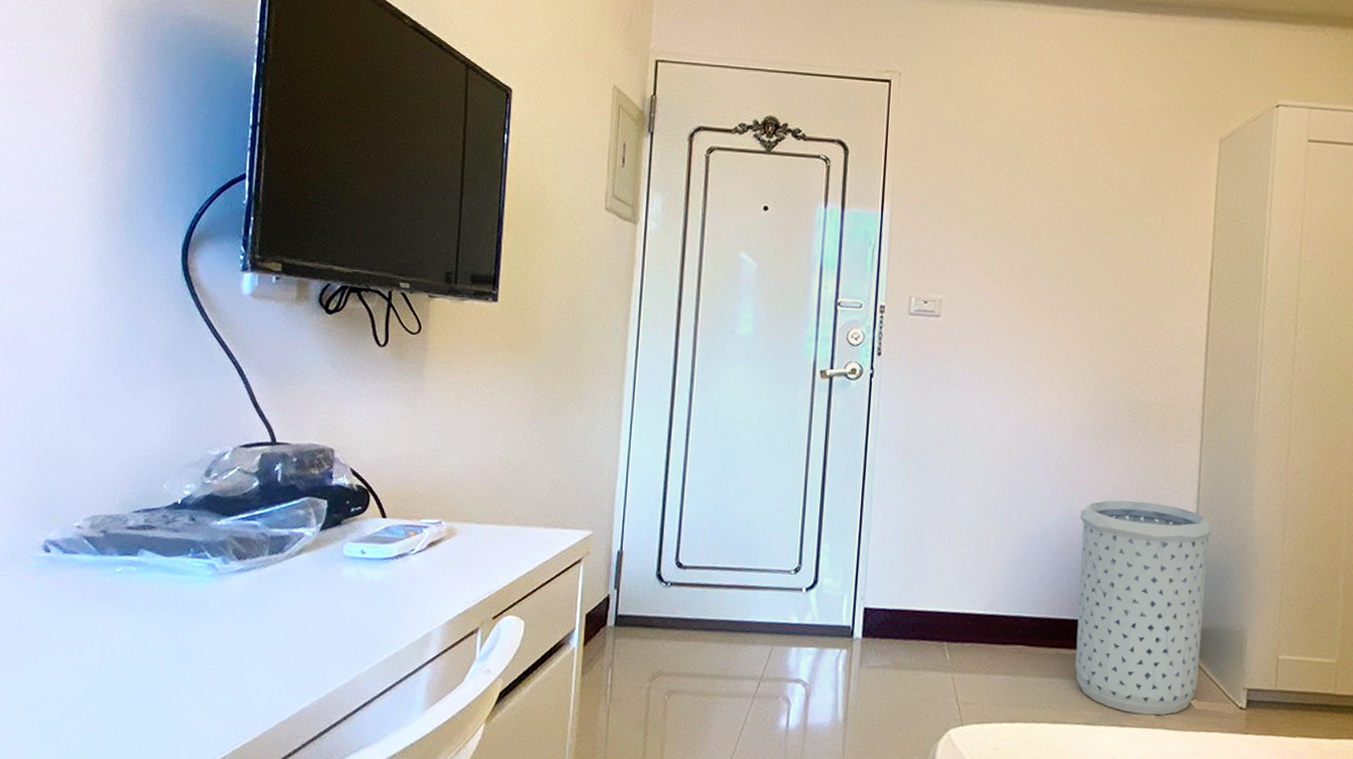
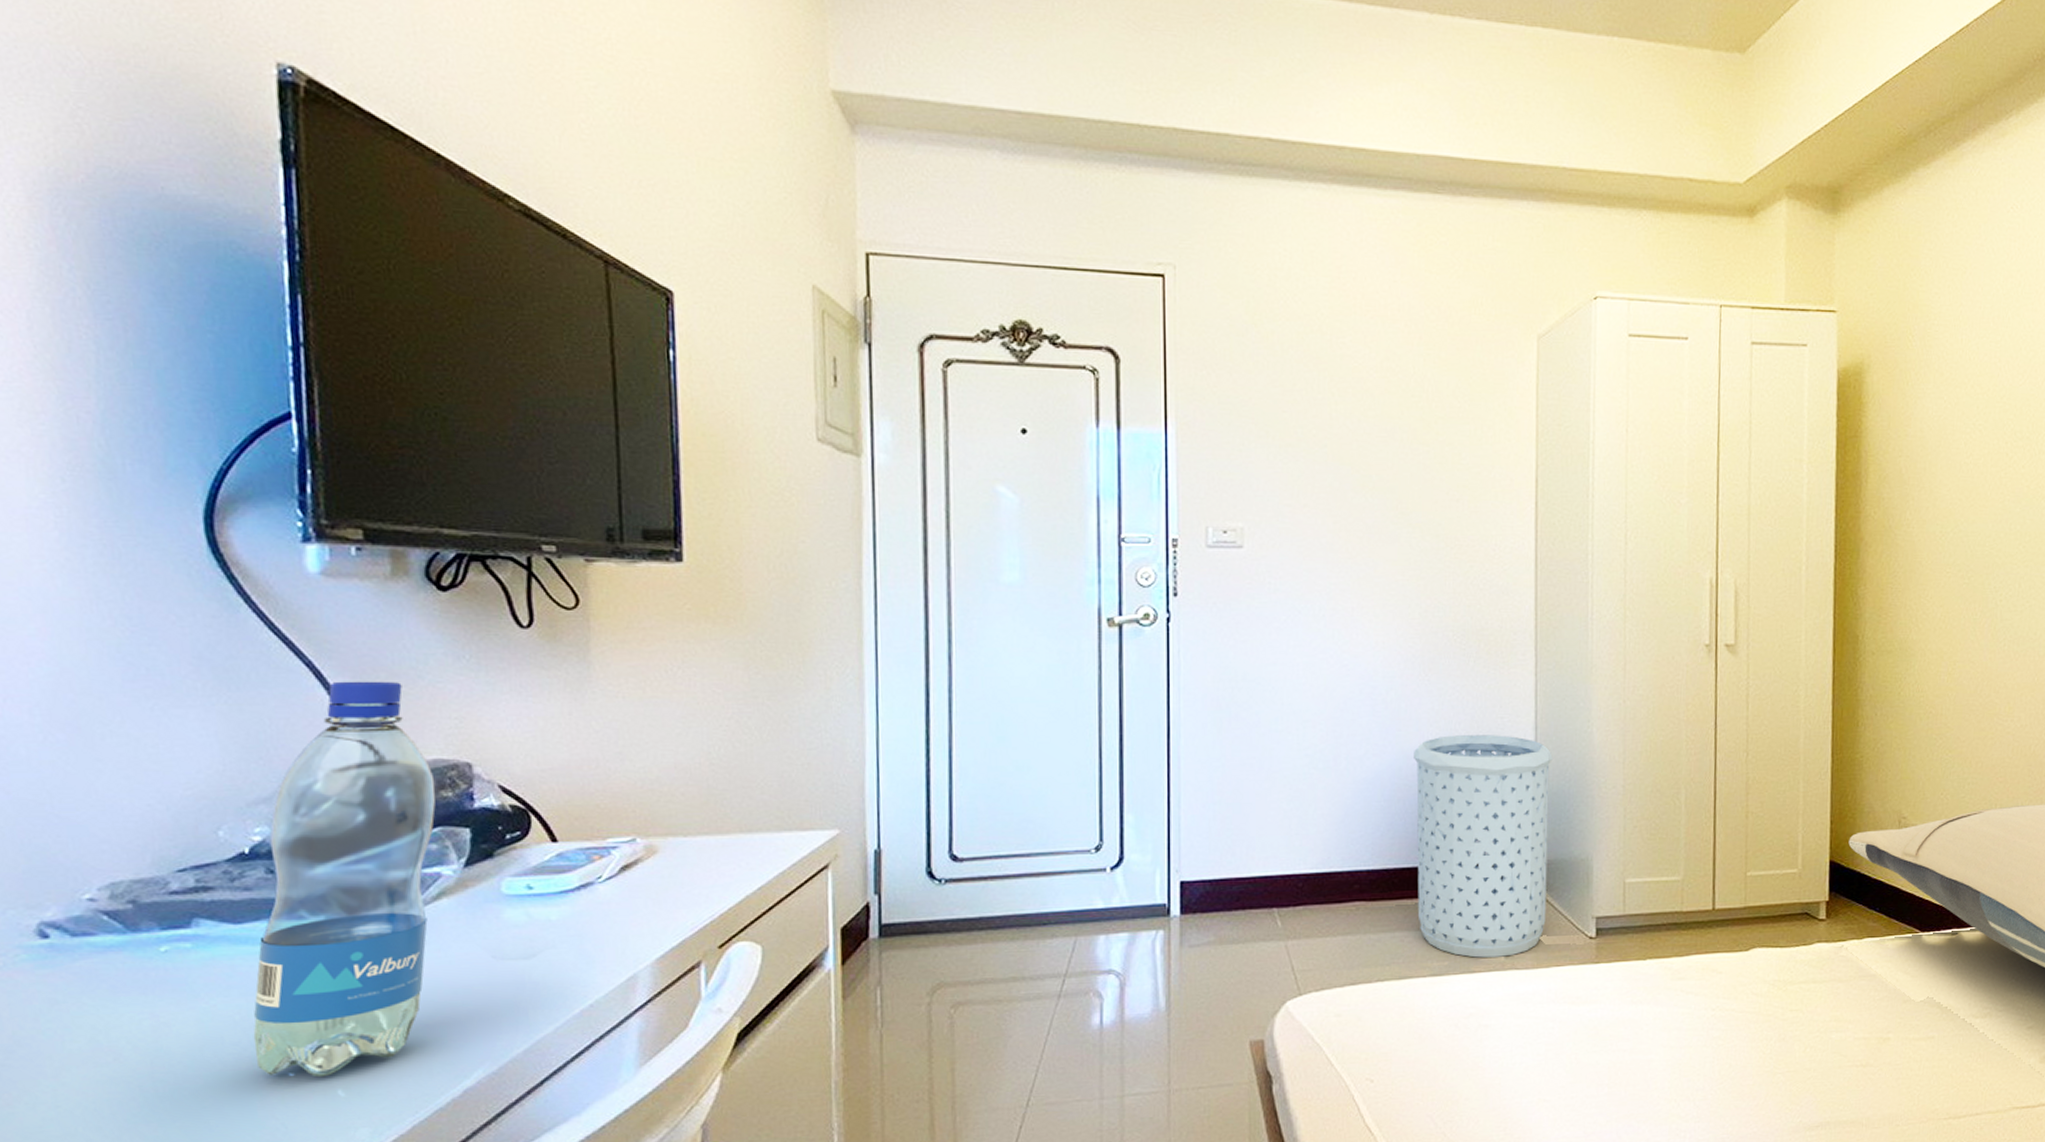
bottle: none [166,378,308,684] -> present [253,681,437,1078]

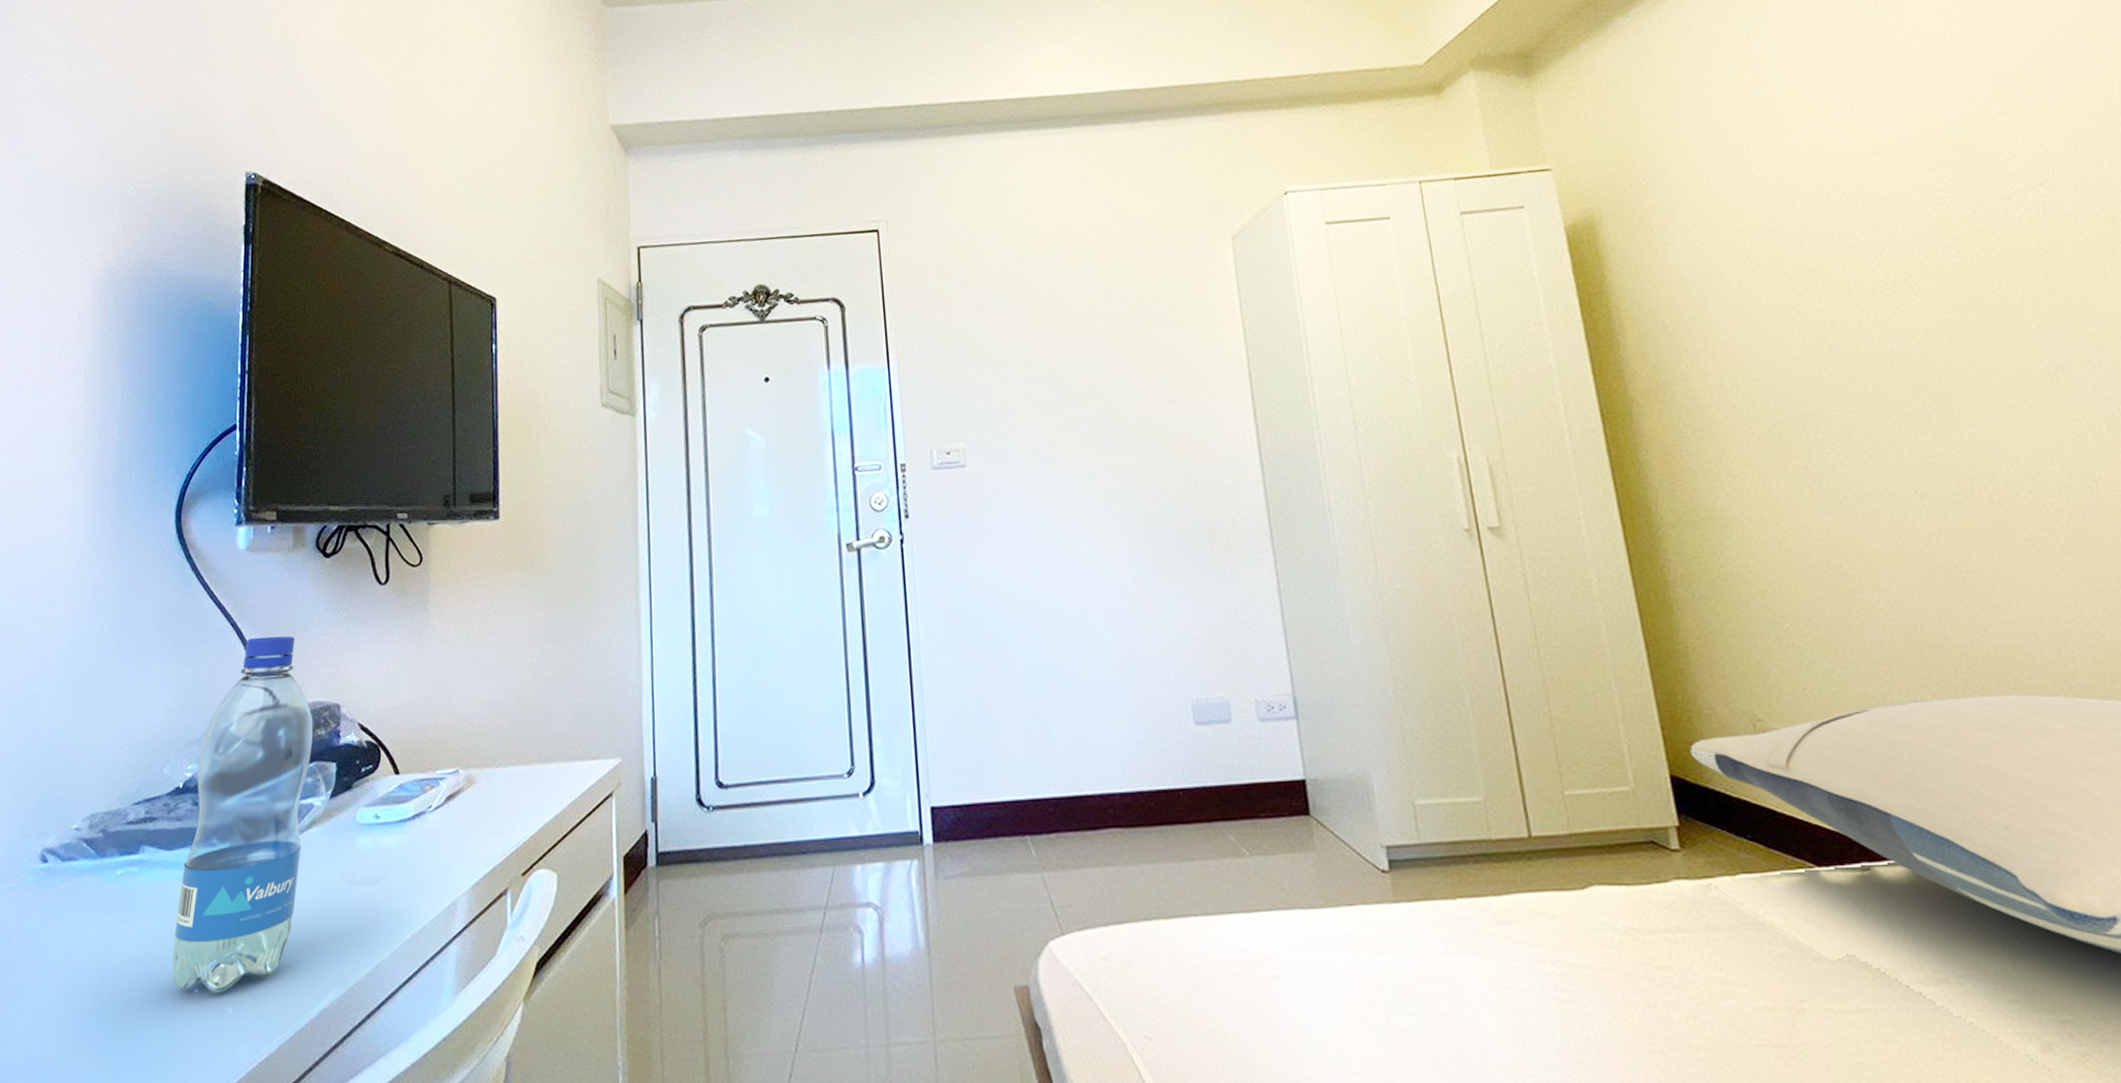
laundry basket: present [1414,735,1553,958] -> none [1155,640,1327,895]

